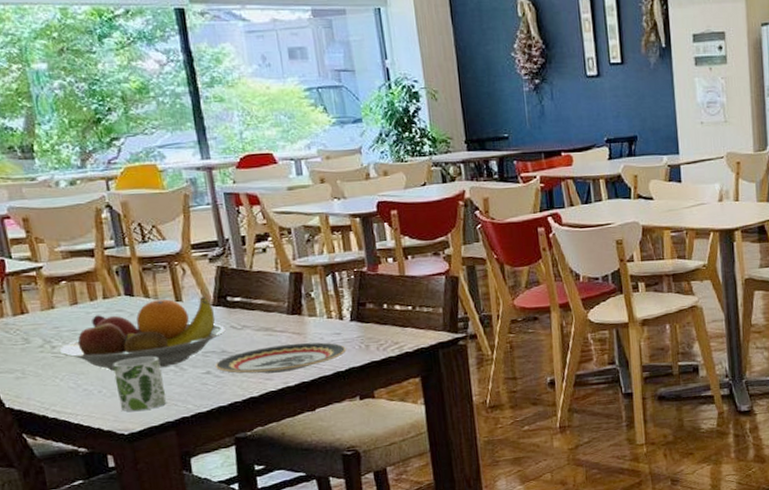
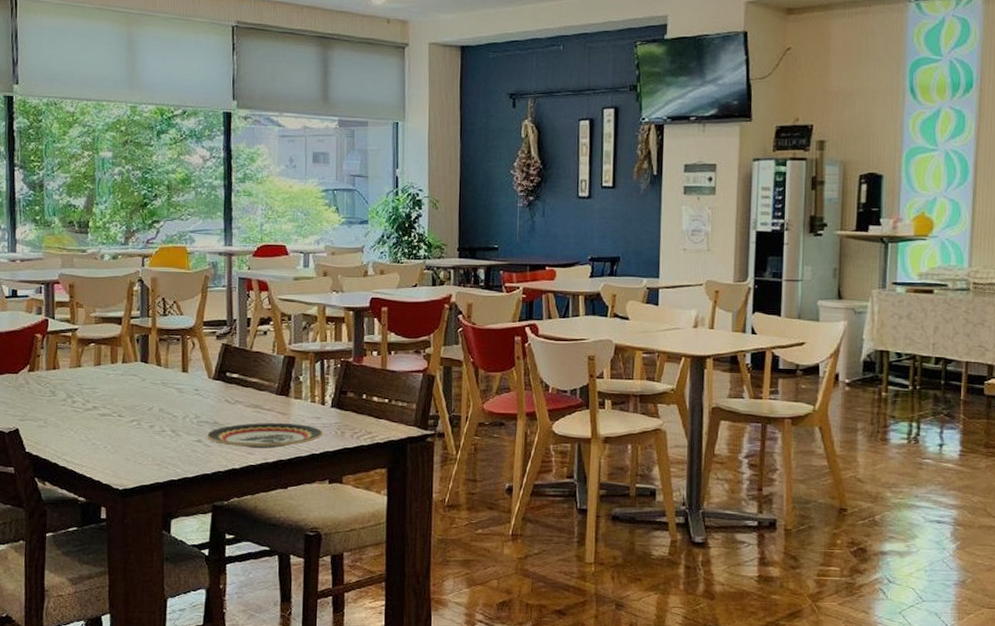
fruit bowl: present [59,296,226,371] -> none [78,369,221,432]
mug: present [113,356,167,412] -> none [119,419,160,470]

